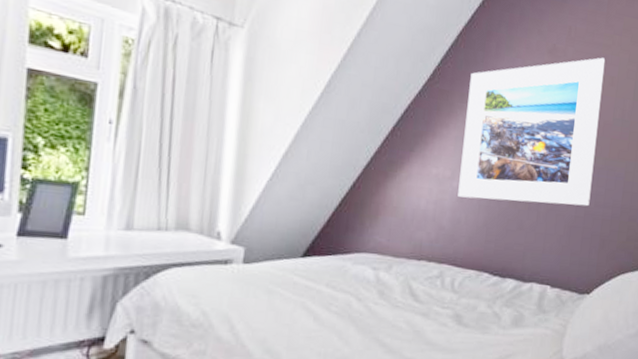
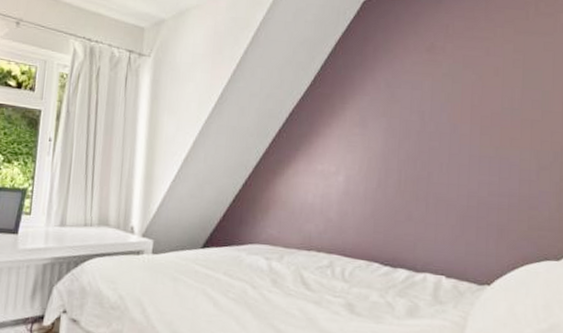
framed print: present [458,57,606,207] -> none [343,50,488,196]

